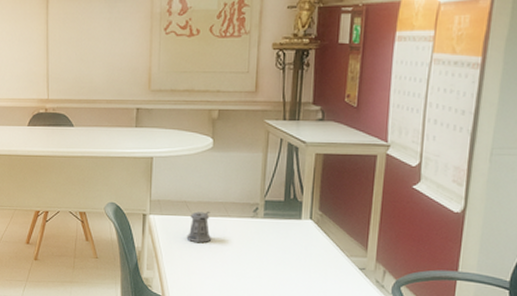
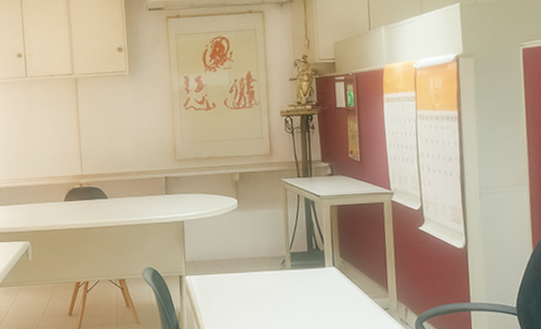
pepper shaker: present [186,211,212,243] -> none [222,267,246,299]

